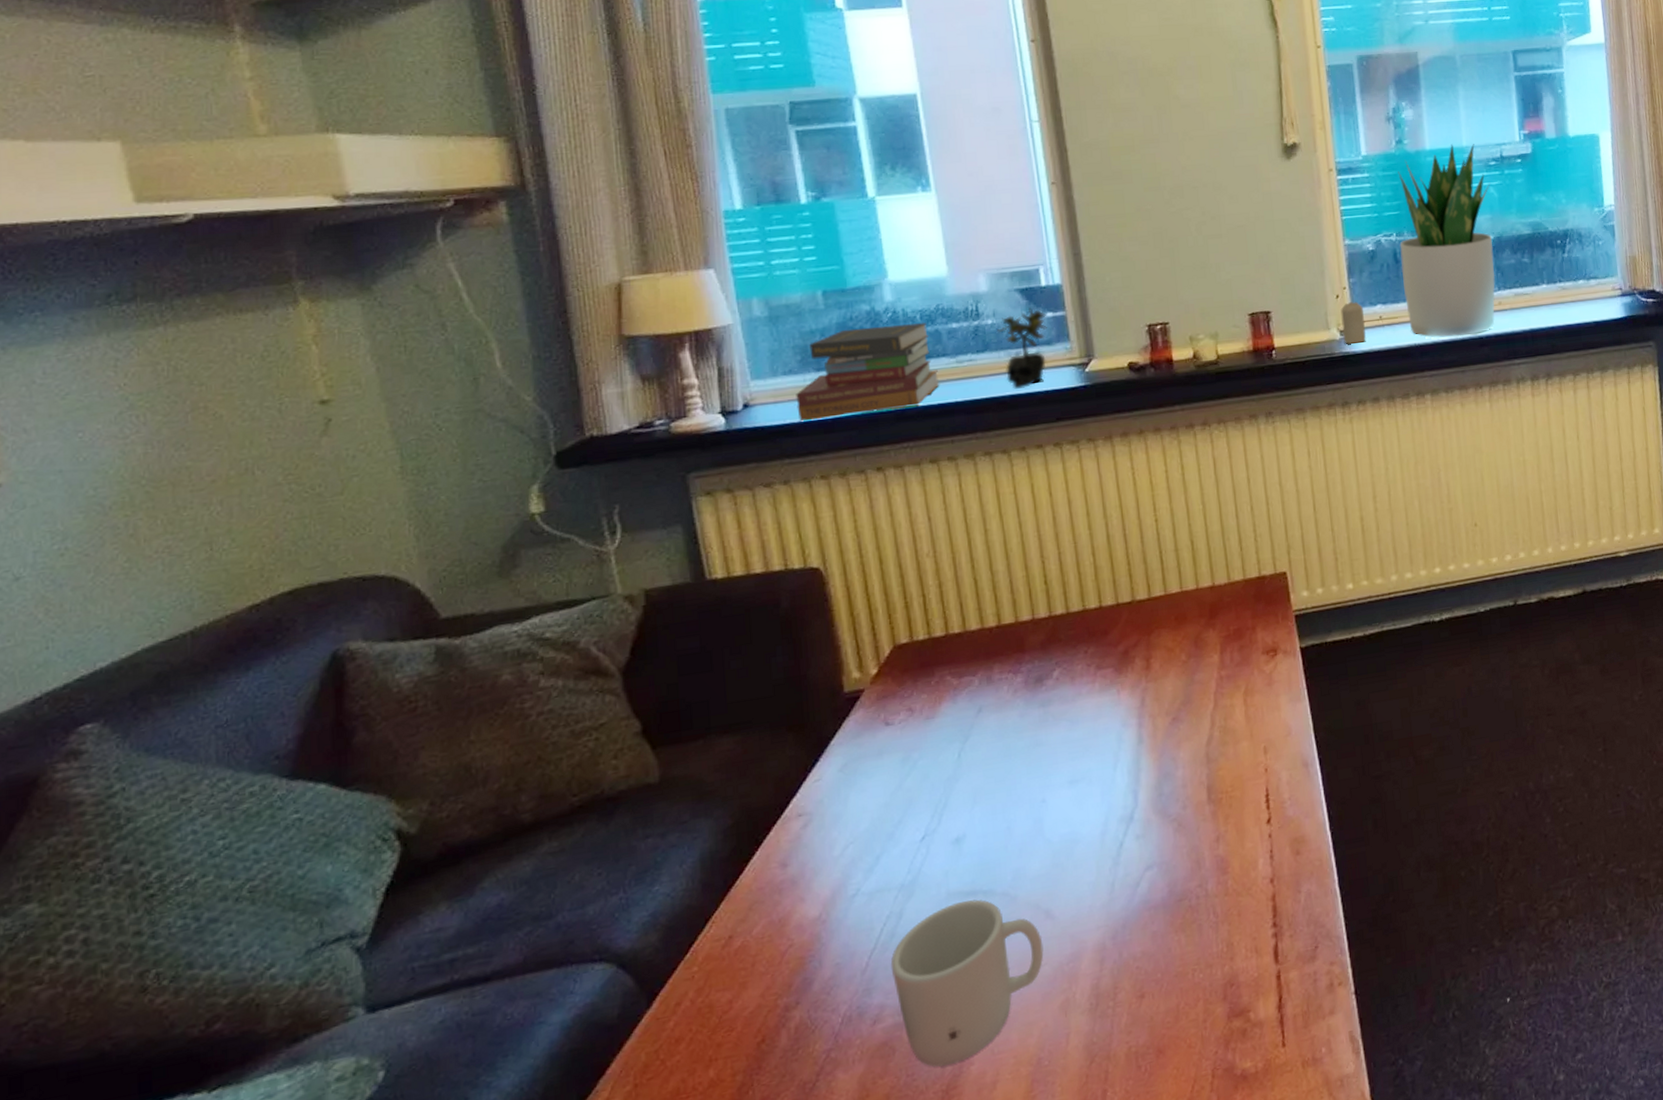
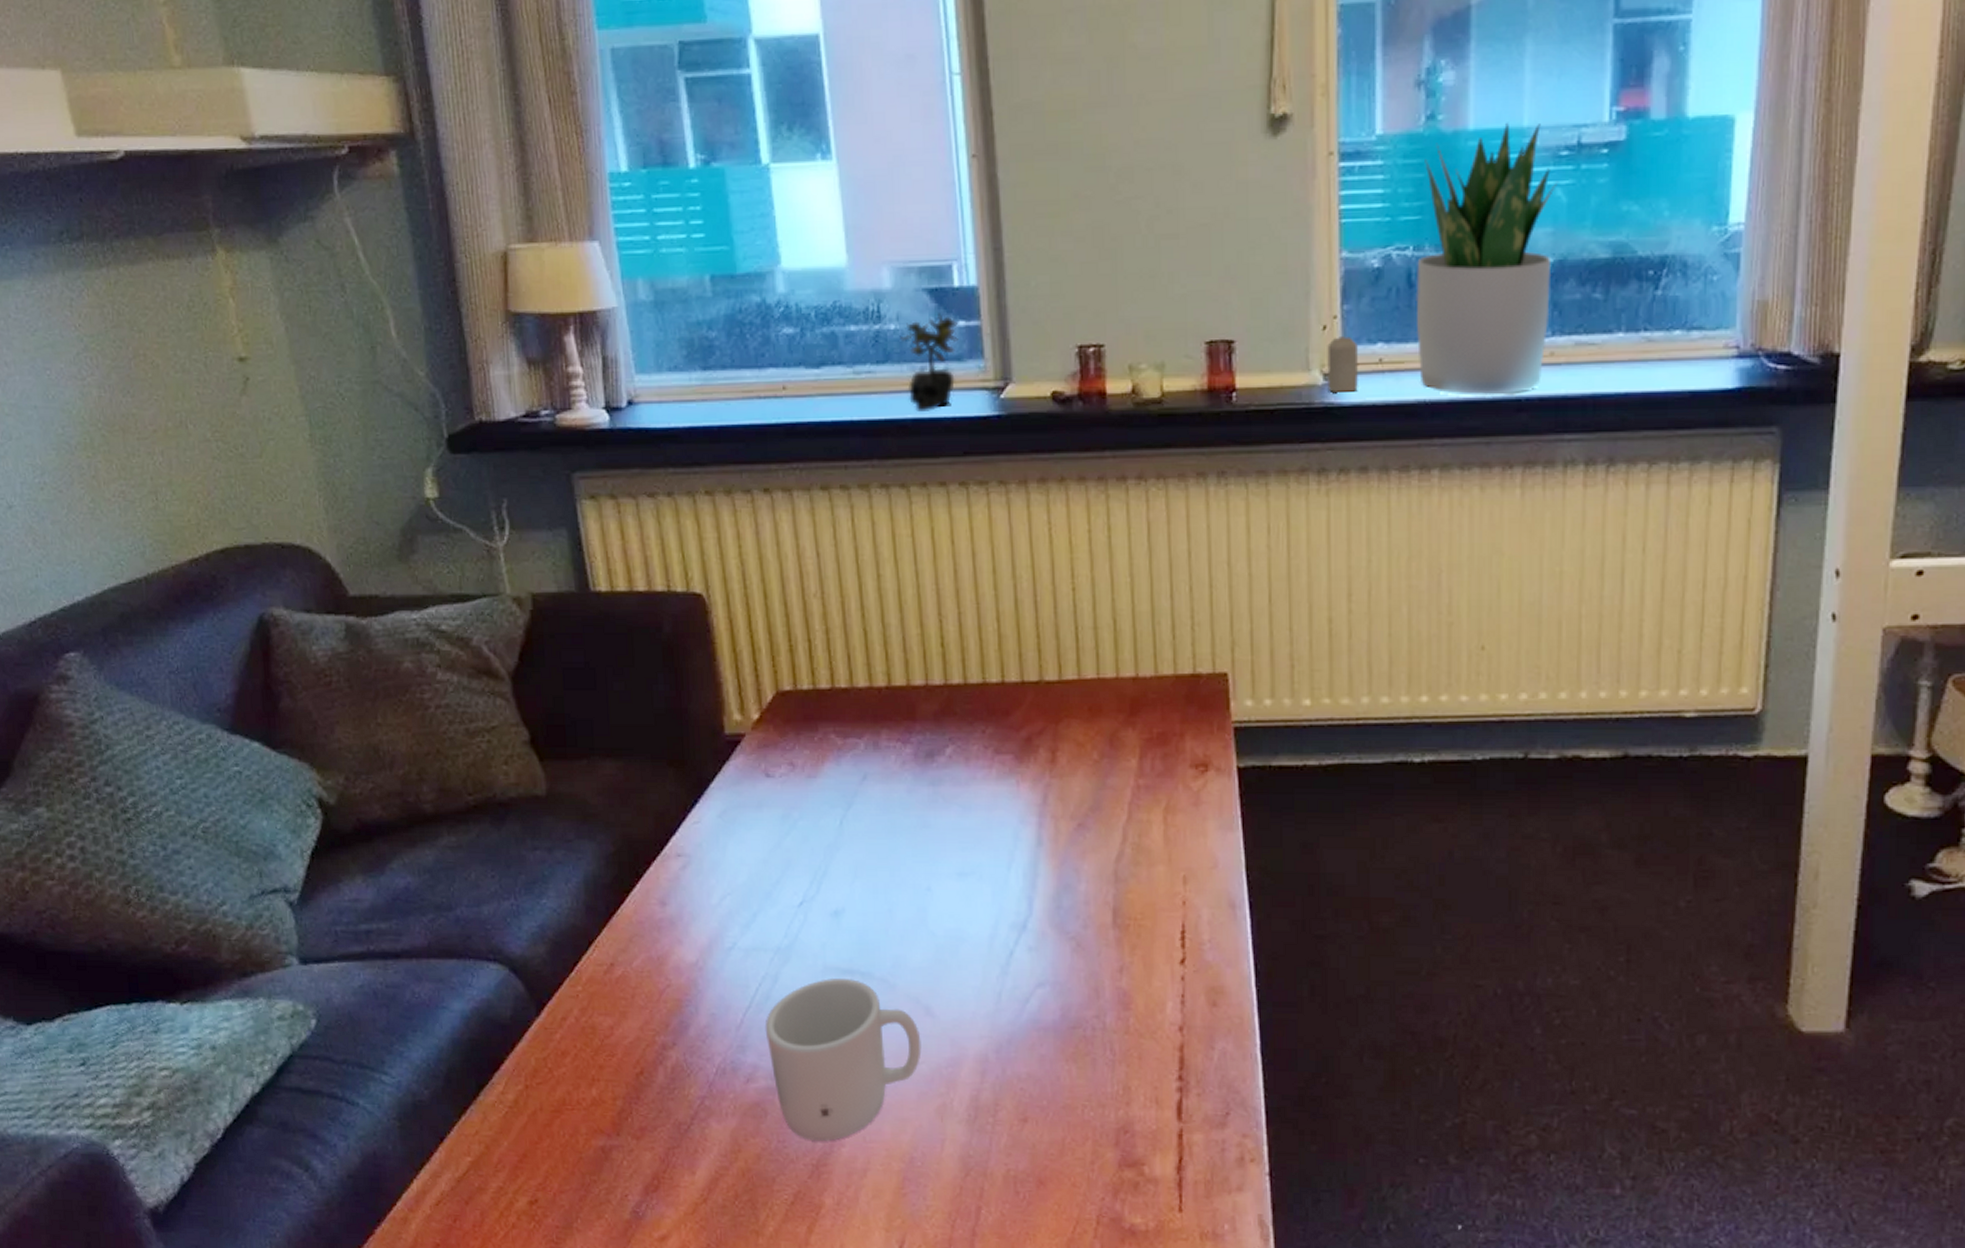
books: present [796,323,940,422] -> none [681,322,835,427]

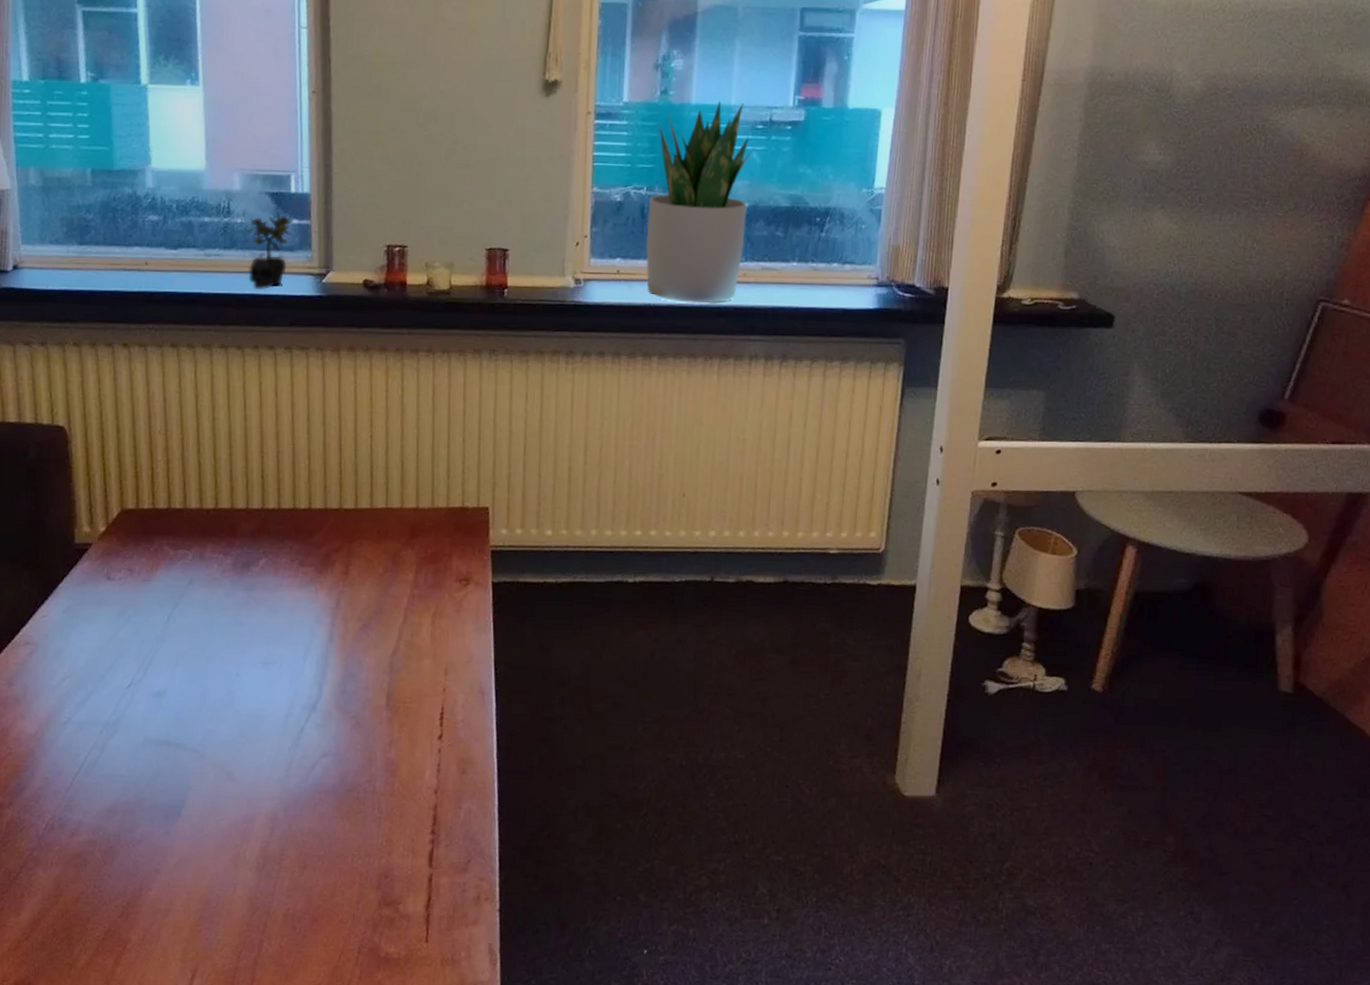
mug: present [764,979,922,1142] -> none [90,749,223,887]
candle: present [1327,336,1359,394] -> none [577,251,602,295]

